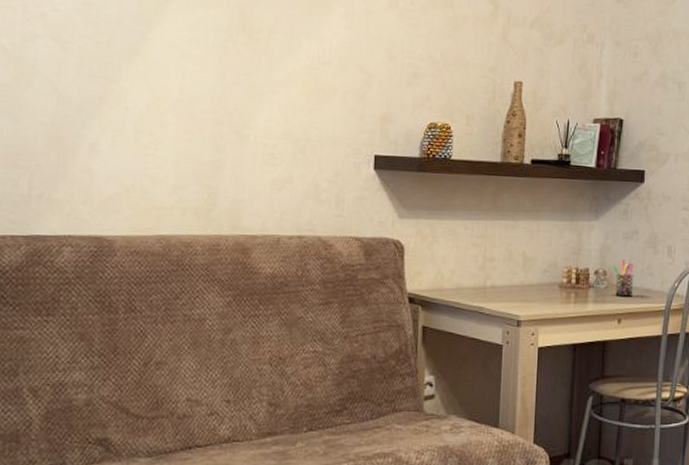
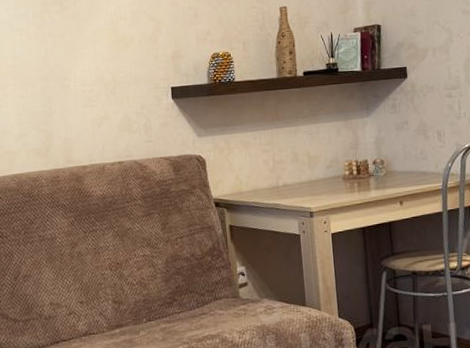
pen holder: present [612,259,634,297] -> none [388,148,411,181]

